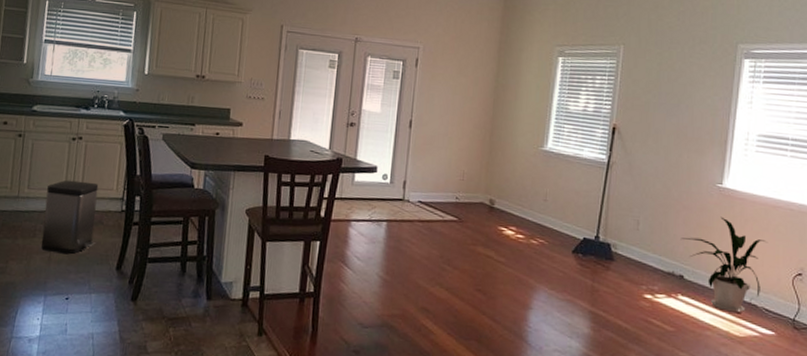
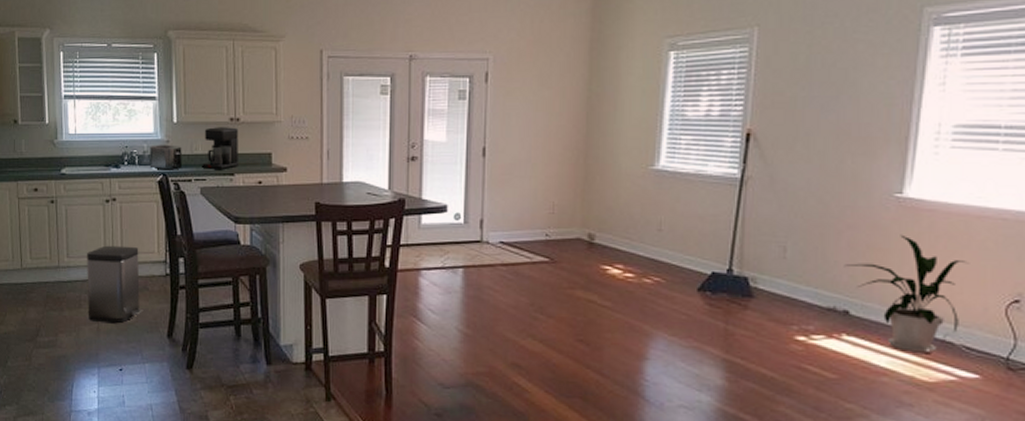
toaster: none [118,92,150,116] -> present [149,145,183,170]
coffee maker: none [166,81,203,120] -> present [202,127,239,171]

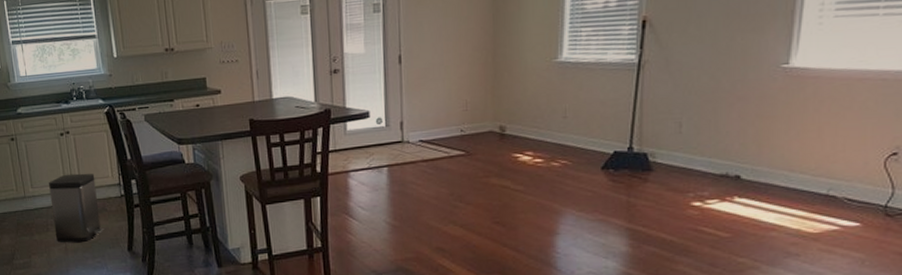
toaster: present [149,145,183,170] -> none [95,78,126,102]
coffee maker: present [202,127,239,171] -> none [143,57,178,98]
house plant: present [844,234,970,355] -> none [735,102,852,209]

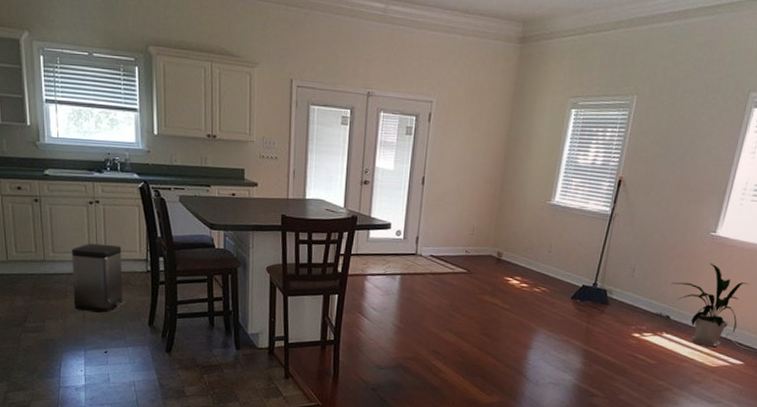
house plant: none [735,102,852,209] -> present [671,262,750,348]

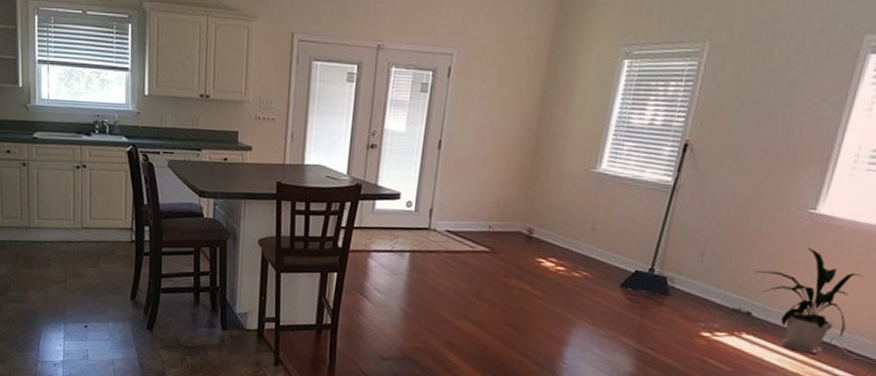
pedal bin: present [72,243,126,312] -> none [56,209,109,284]

